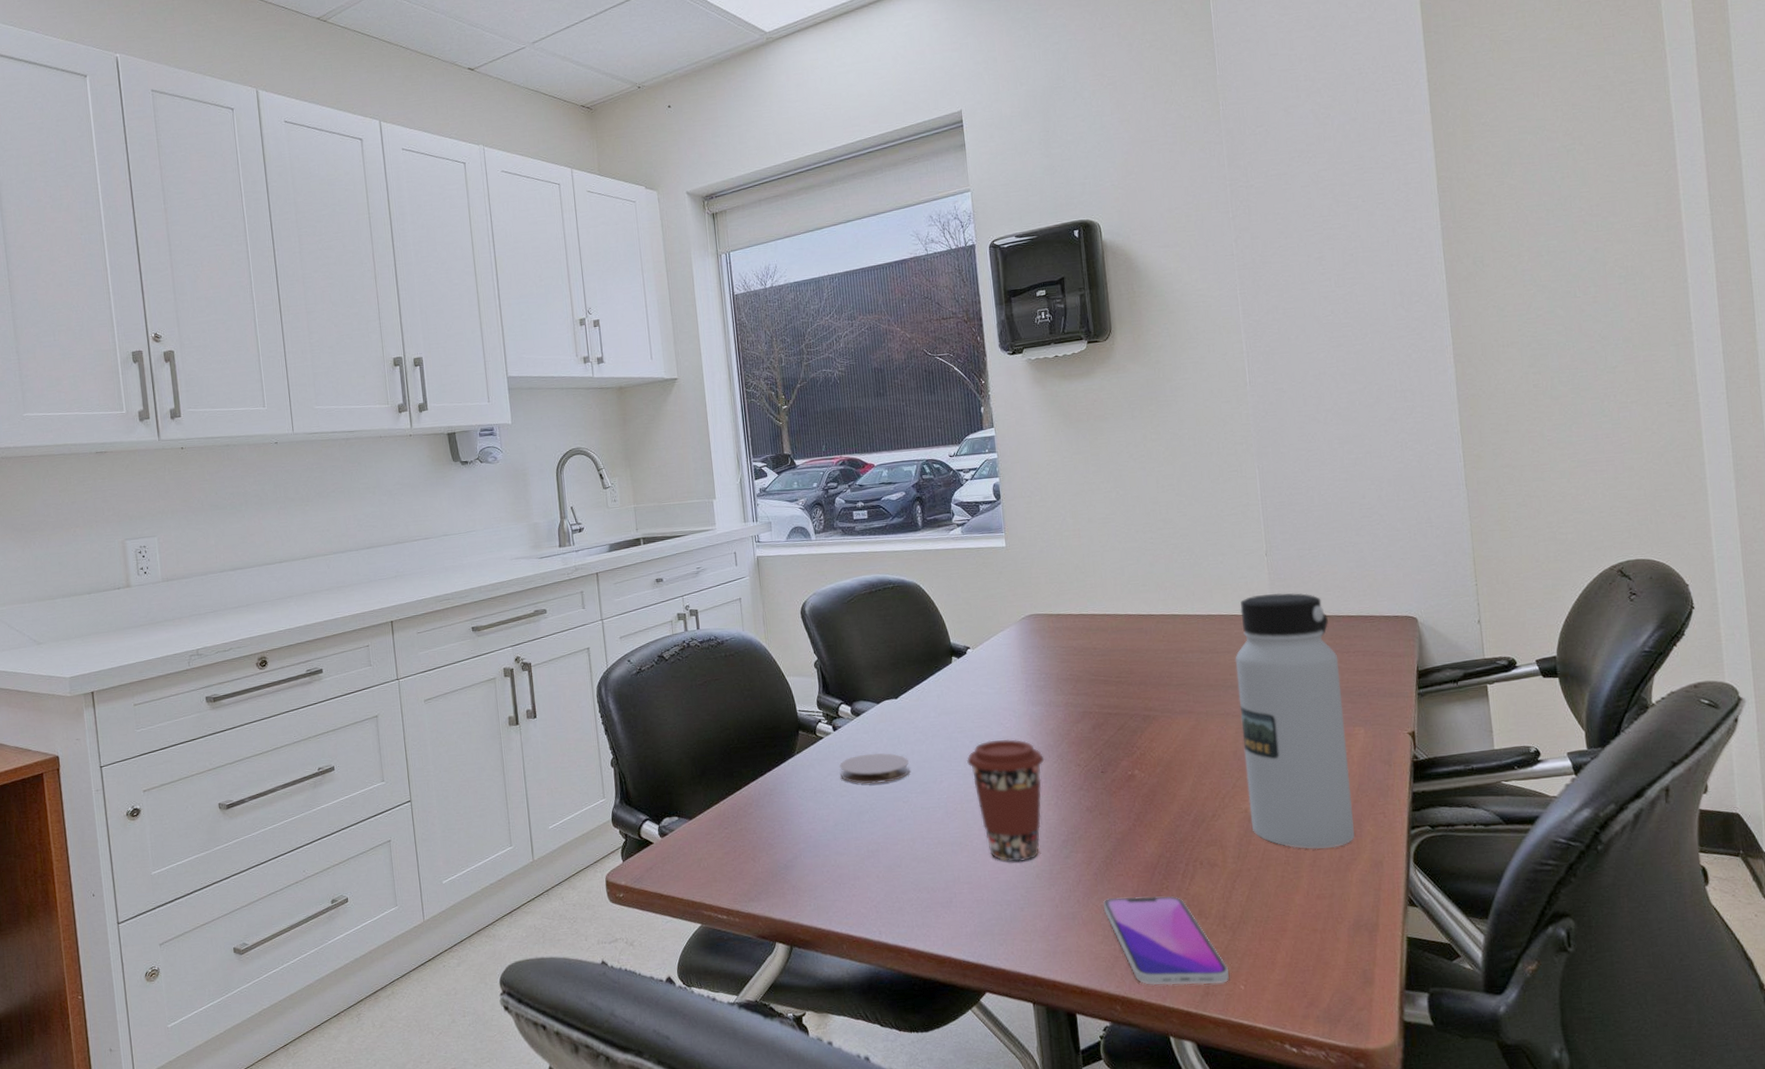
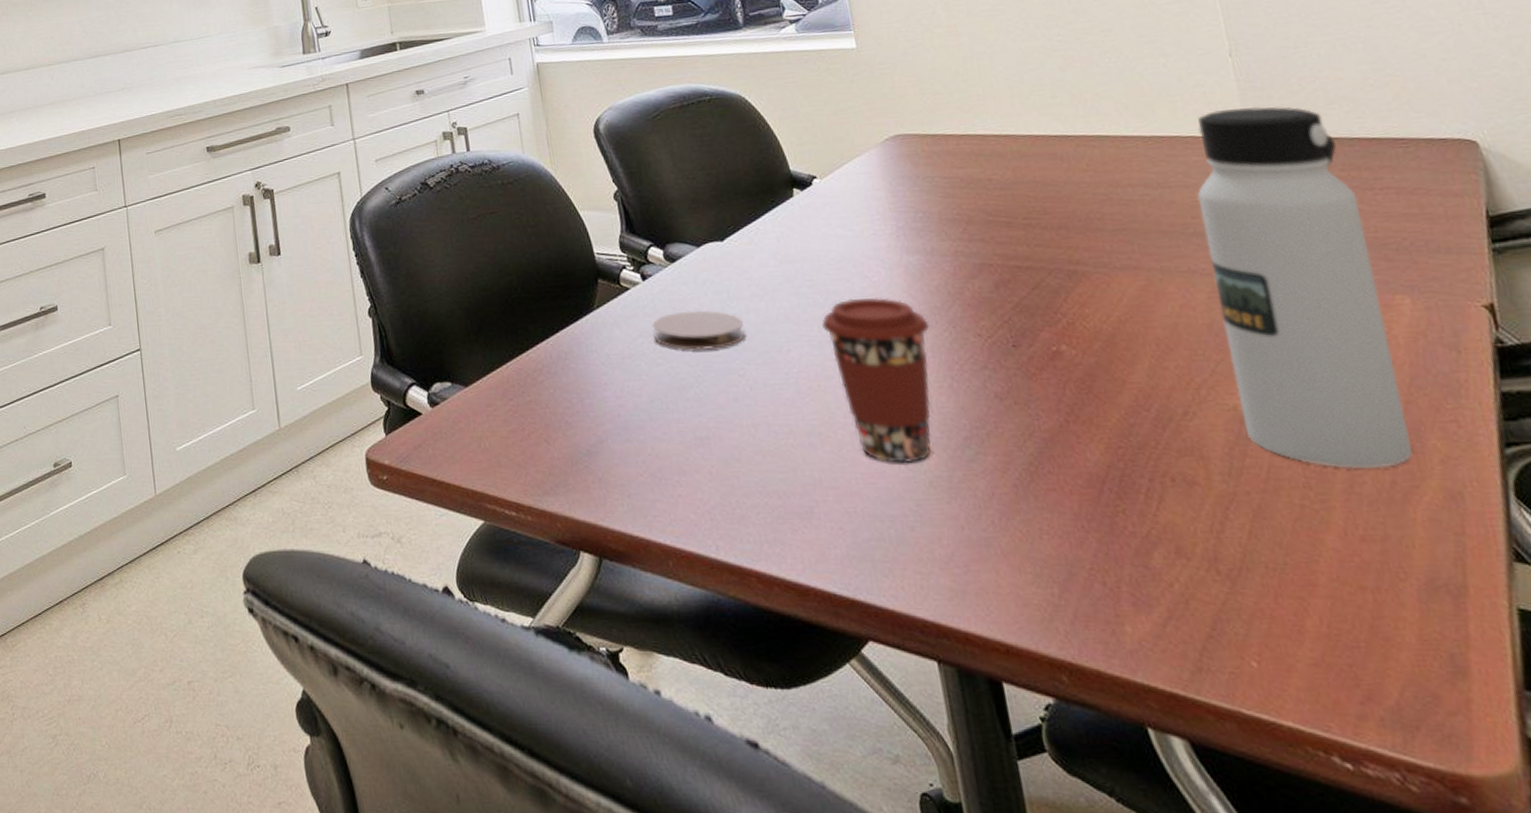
smartphone: present [1103,896,1229,985] -> none [1030,521,1232,656]

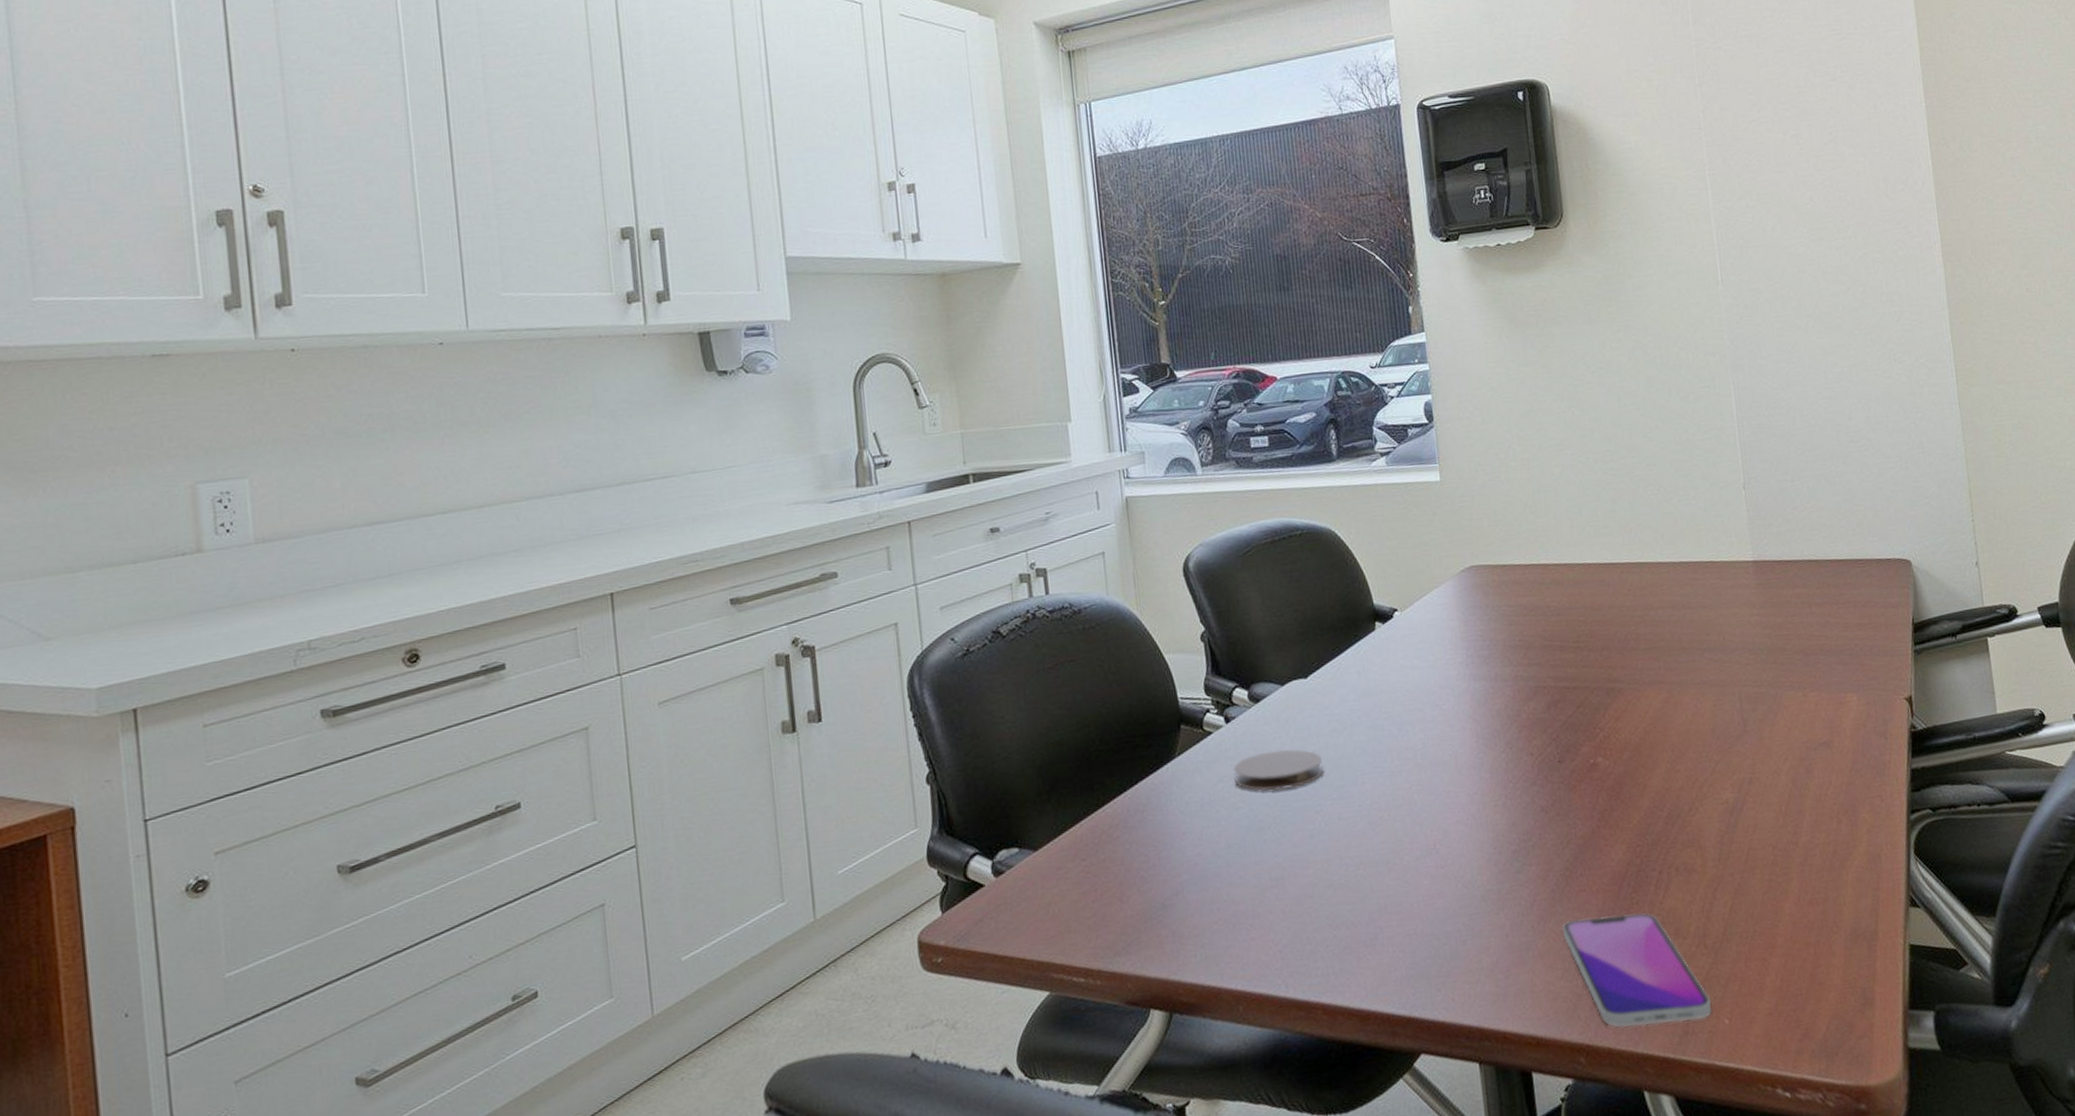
coffee cup: present [820,297,932,464] -> none [1393,724,1490,883]
smartphone: none [1030,521,1232,656] -> present [1563,913,1711,1028]
water bottle: present [1197,107,1413,469] -> none [1711,533,1849,845]

